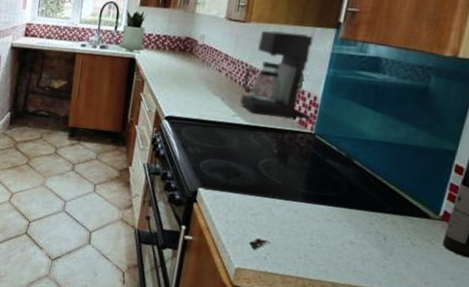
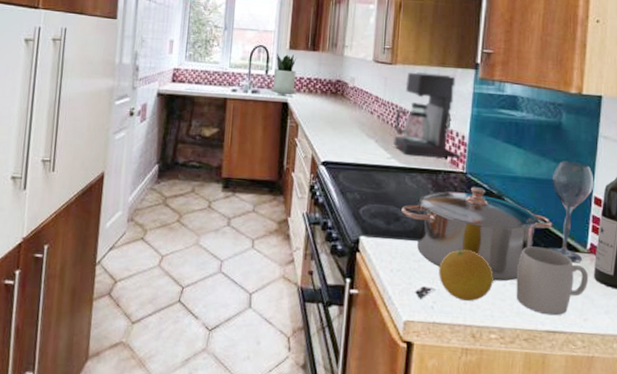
cooking pot: none [241,147,405,241] -> present [400,186,553,282]
fruit: none [275,207,333,256] -> present [439,249,493,301]
mug: none [354,209,438,277] -> present [516,246,589,316]
wineglass: none [394,126,459,229] -> present [547,160,594,263]

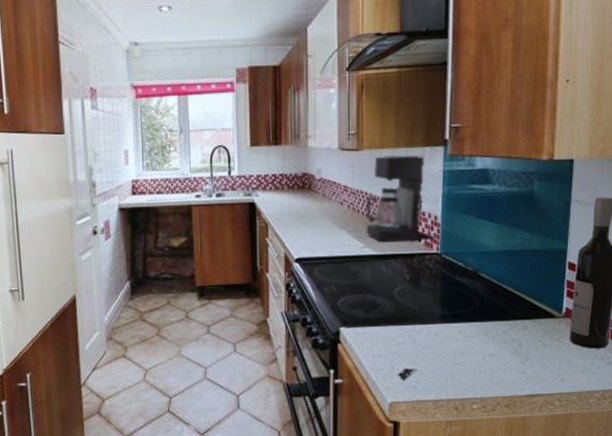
planter: present [271,54,297,94] -> none [236,152,262,194]
cooking pot: present [400,186,553,282] -> none [378,265,529,355]
fruit: present [439,249,493,301] -> none [420,328,473,377]
mug: present [516,246,589,316] -> none [495,317,565,381]
wineglass: present [547,160,594,263] -> none [524,229,568,328]

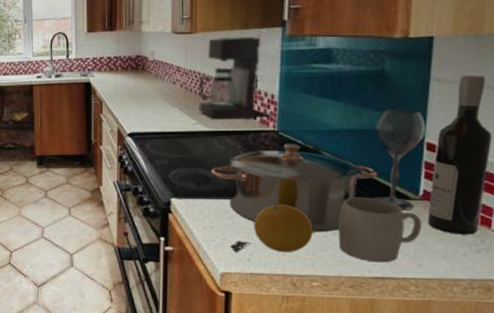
cooking pot: none [378,265,529,355] -> present [210,143,378,232]
fruit: none [420,328,473,377] -> present [254,205,313,252]
mug: none [495,317,565,381] -> present [338,197,422,263]
wineglass: none [524,229,568,328] -> present [373,108,426,210]

